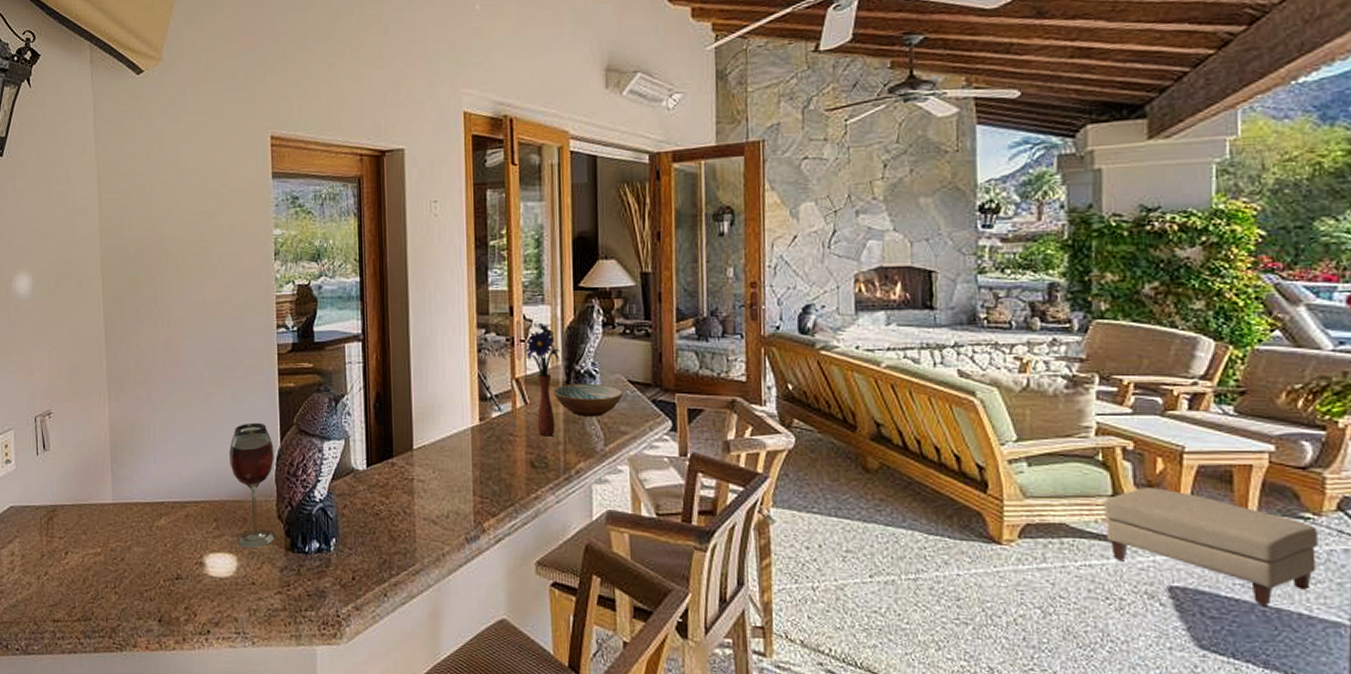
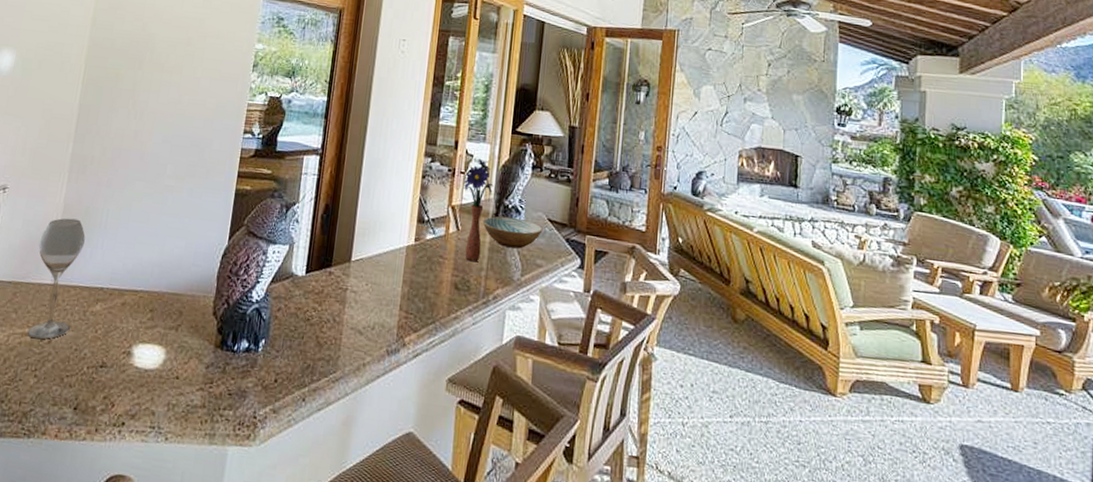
wineglass: none [93,436,139,558] -> present [27,218,85,340]
wineglass: present [229,422,274,549] -> none [169,219,221,342]
ottoman: present [1103,487,1318,607] -> none [915,357,1068,468]

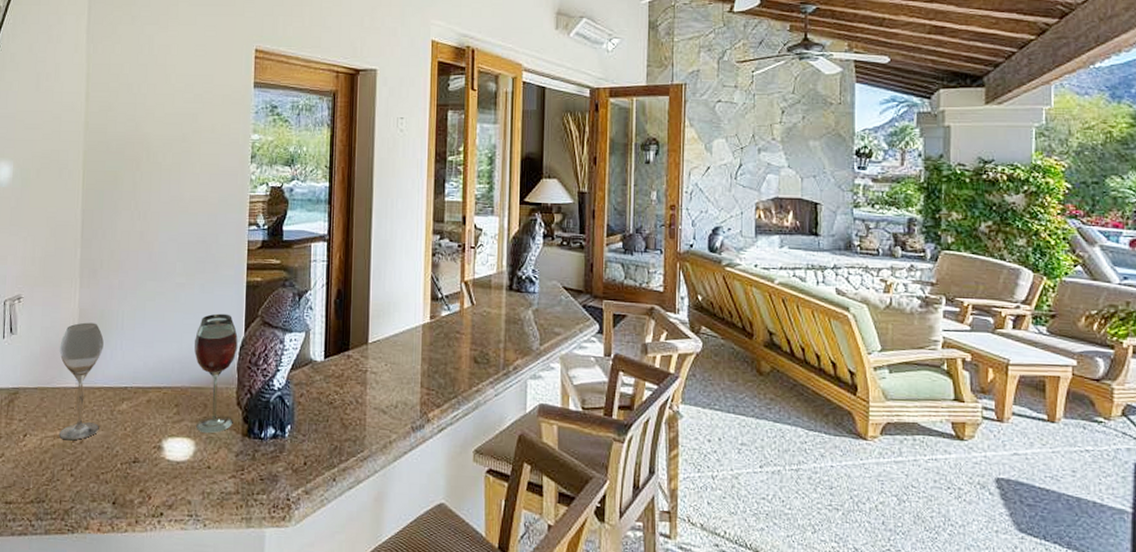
wineglass: none [169,219,221,342] -> present [194,313,238,434]
flower arrangement: present [464,158,494,262] -> none [475,231,505,335]
bowl: present [482,216,543,249] -> none [497,287,559,319]

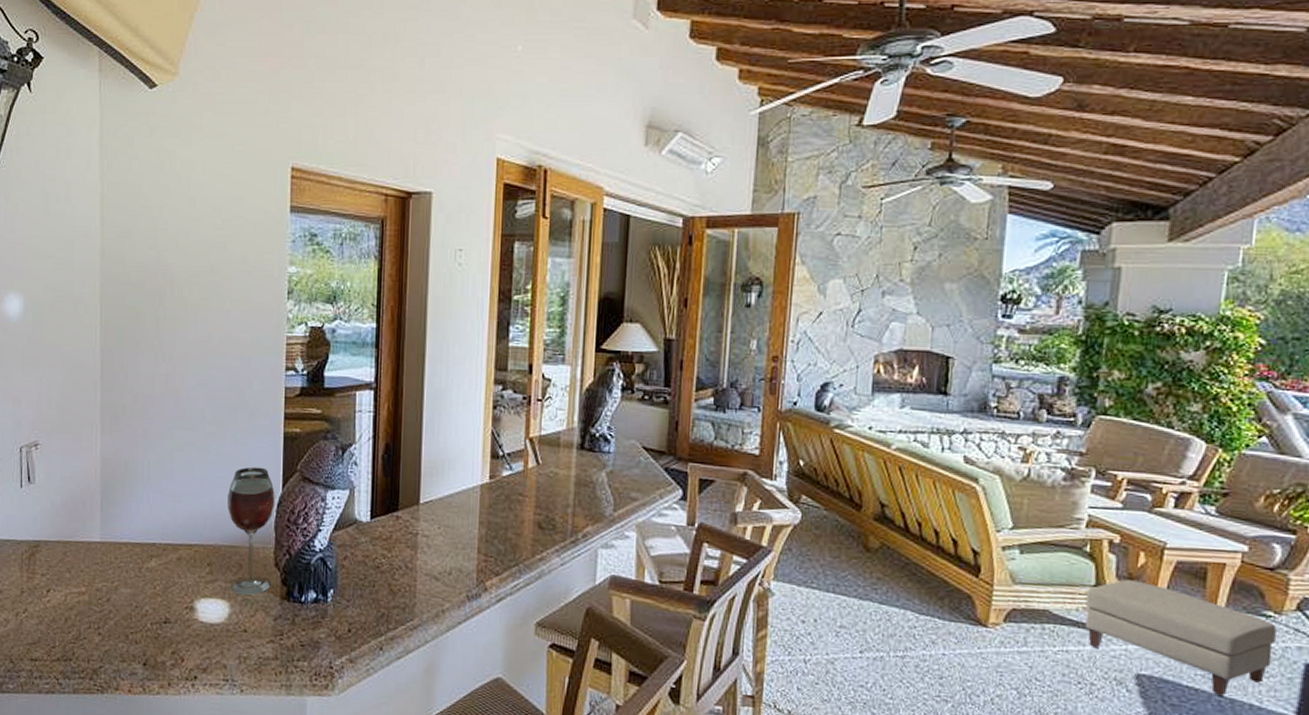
wineglass: present [58,322,104,441] -> none [81,472,129,598]
ottoman: none [947,393,1108,496] -> present [1085,580,1276,697]

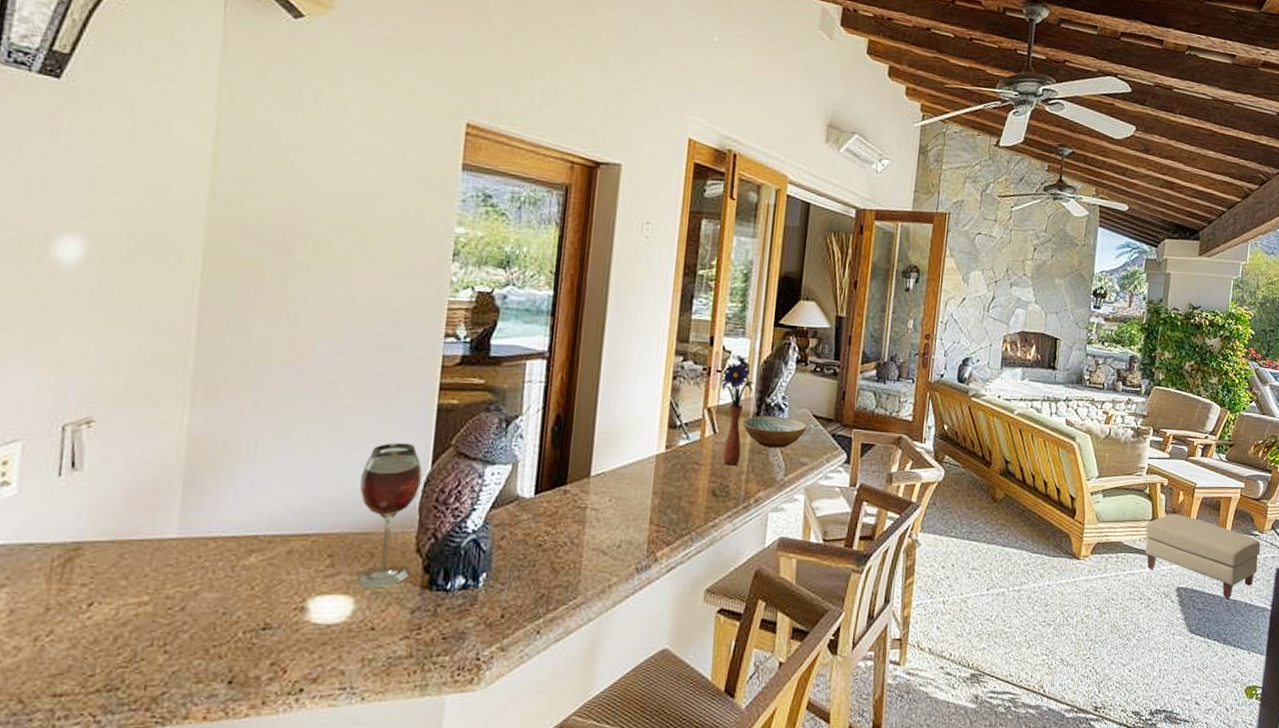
flower arrangement: none [542,382,577,498] -> present [721,354,754,466]
bowl: none [566,446,637,482] -> present [742,415,808,448]

